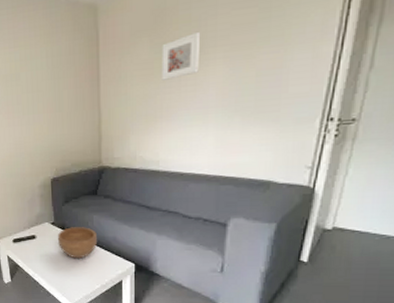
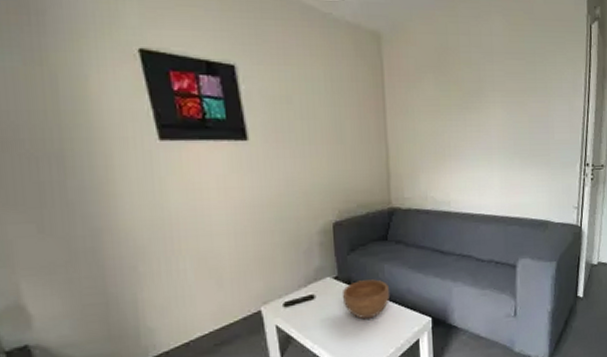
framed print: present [161,31,201,81] -> none [446,74,481,118]

